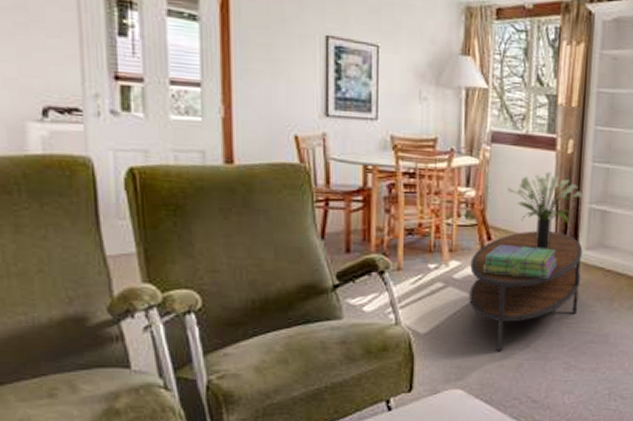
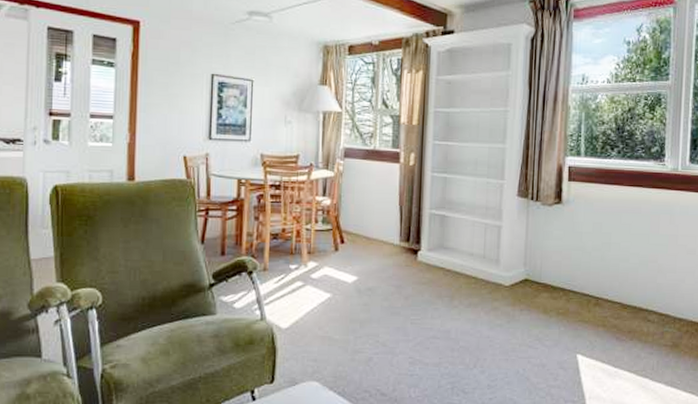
coffee table: present [469,231,583,352] -> none [324,234,425,346]
stack of books: present [482,245,557,278] -> none [336,247,402,278]
potted plant: present [508,171,583,250] -> none [358,181,424,251]

